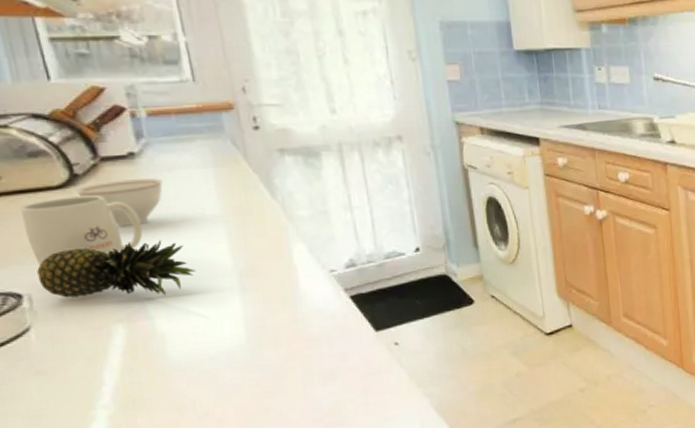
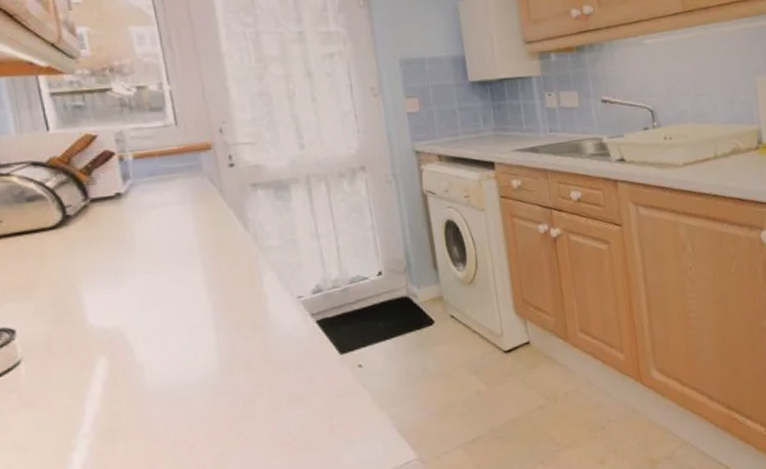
mug: present [21,195,143,266] -> none [18,234,126,302]
fruit: present [37,240,196,298] -> none [29,273,174,332]
bowl: present [76,178,163,227] -> none [68,216,146,263]

